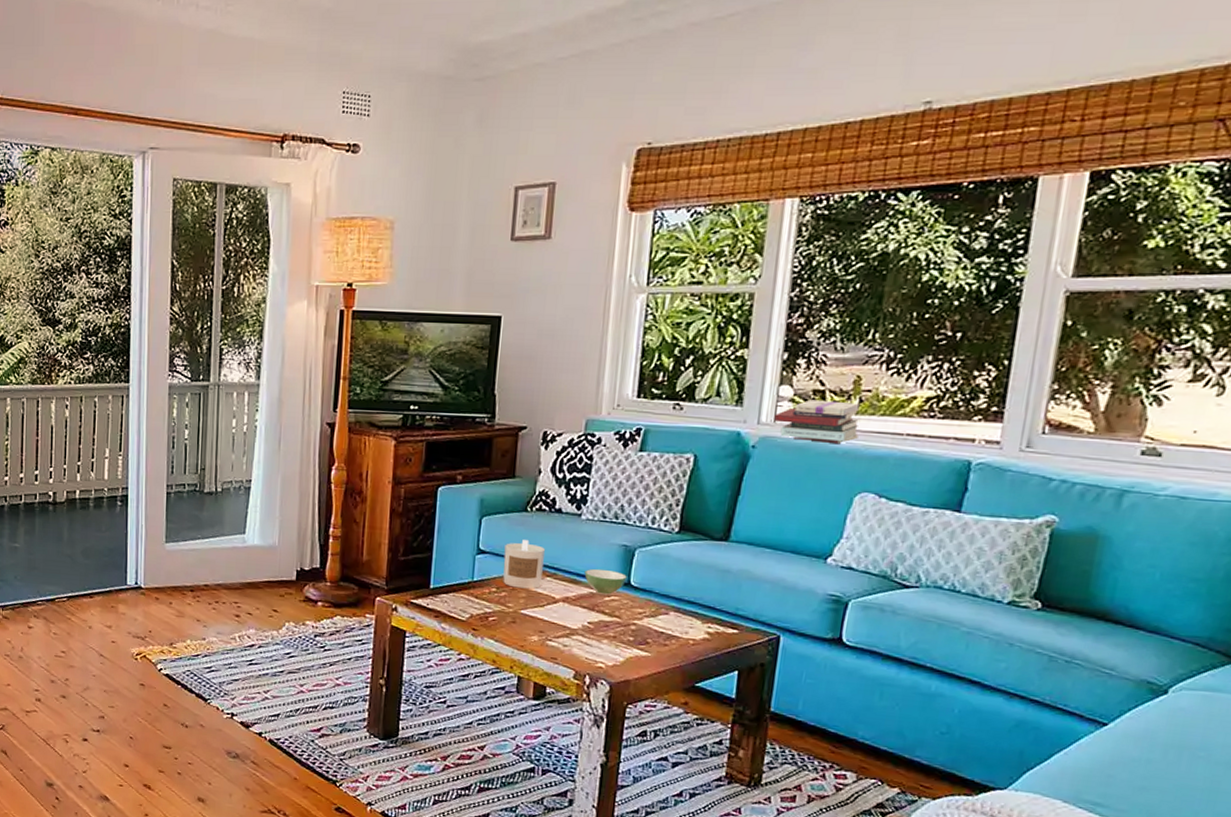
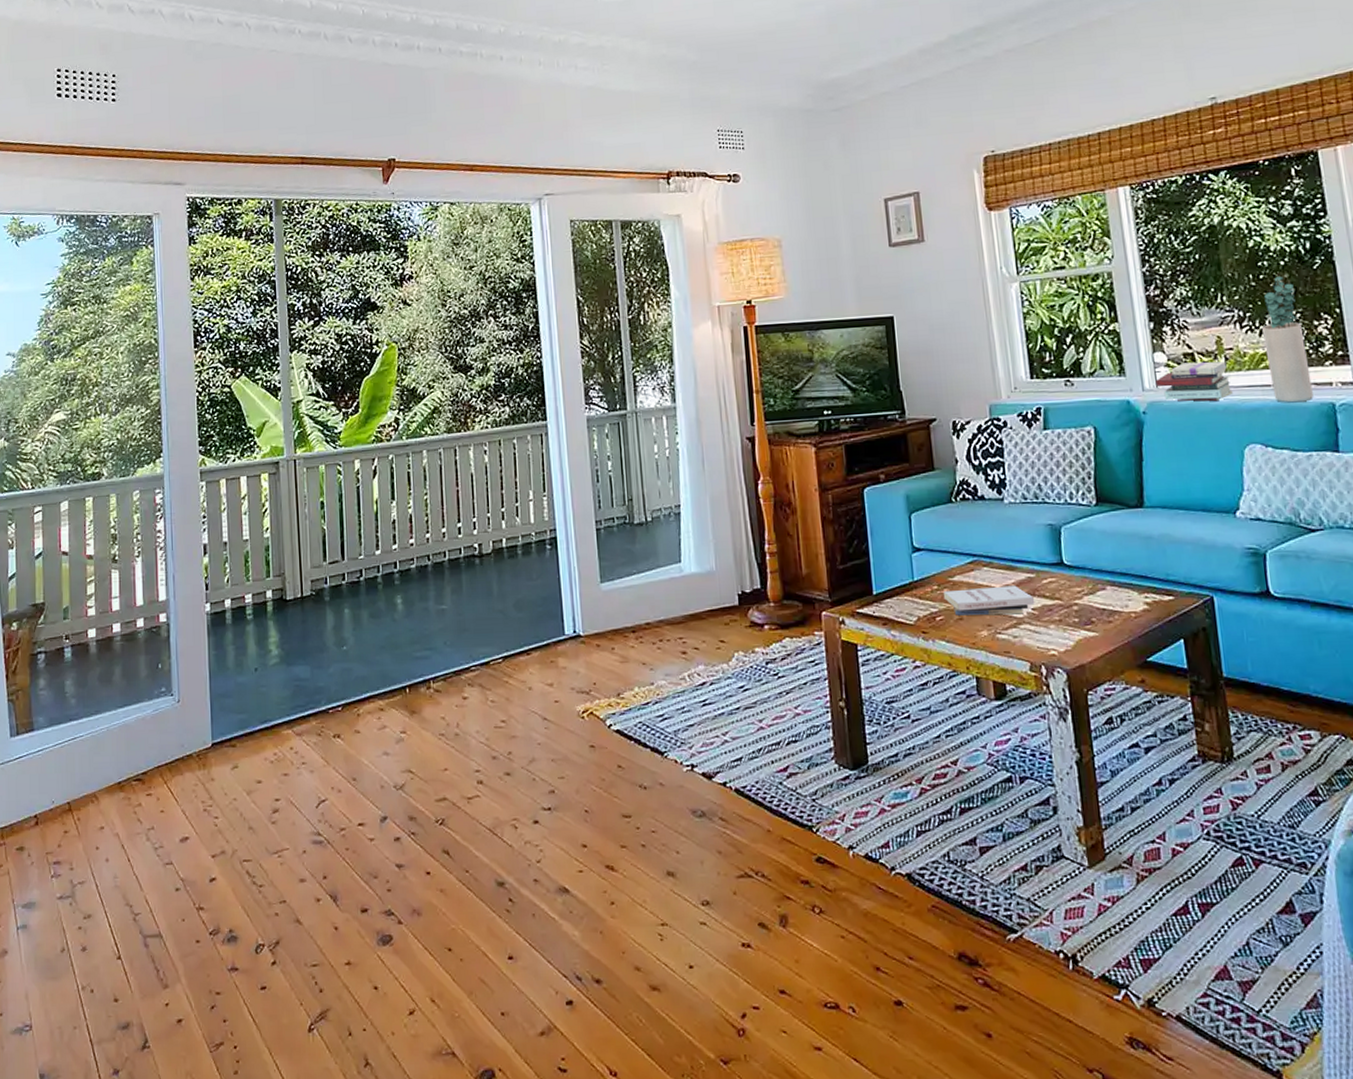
books: none [500,594,592,626] -> present [943,585,1034,616]
candle: present [503,540,546,589] -> none [937,531,980,583]
bowl: present [584,568,627,597] -> none [1018,551,1059,580]
vase: none [903,314,963,457] -> present [1262,273,1314,404]

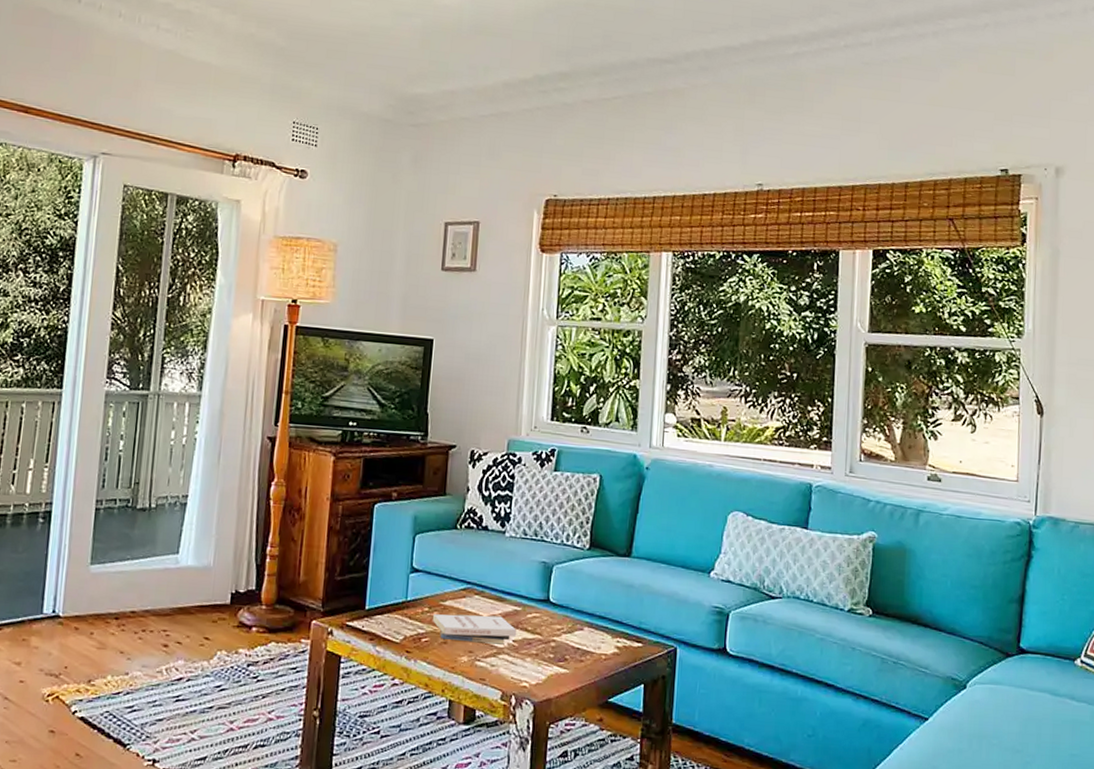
books: present [1155,361,1233,401] -> none [662,427,728,467]
vase: present [1262,273,1314,404] -> none [762,357,798,480]

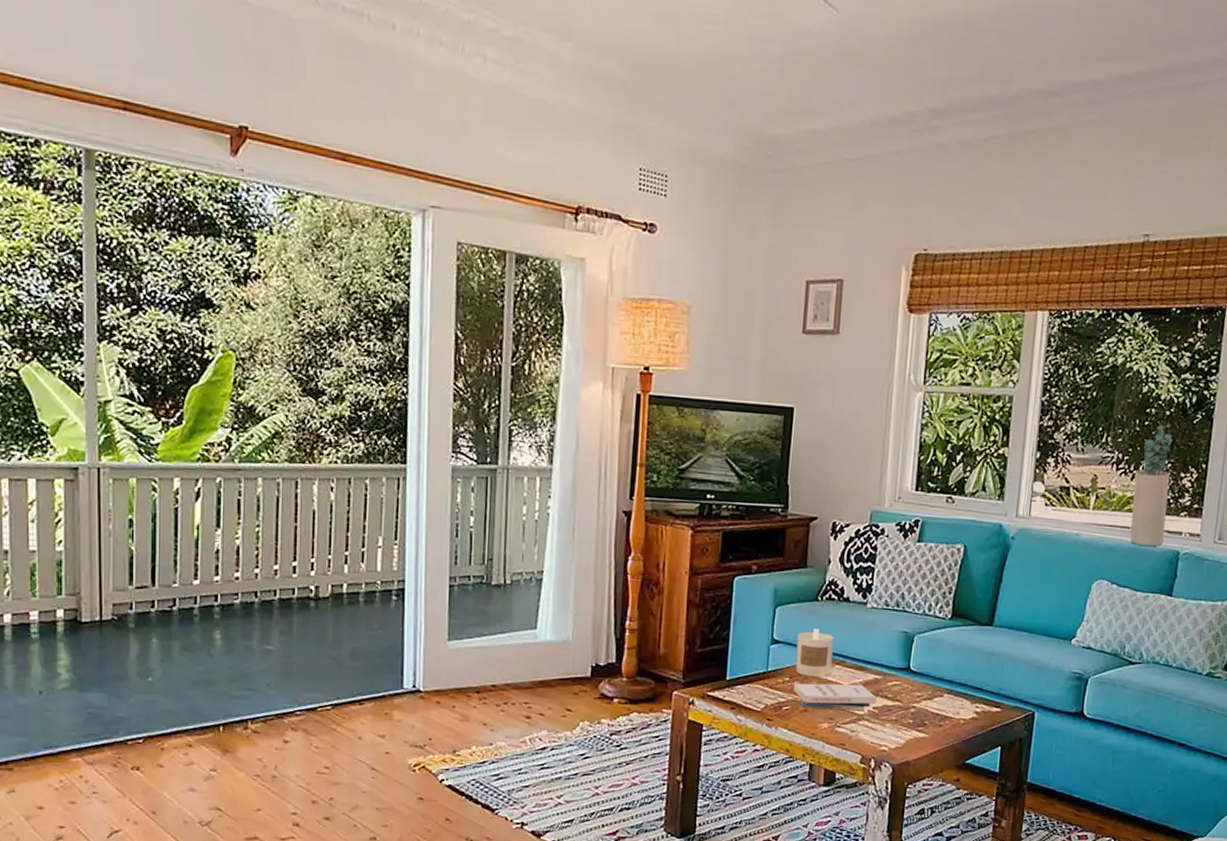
candle: none [435,557,474,608] -> present [795,629,835,677]
vase: none [762,357,798,480] -> present [1129,422,1173,548]

